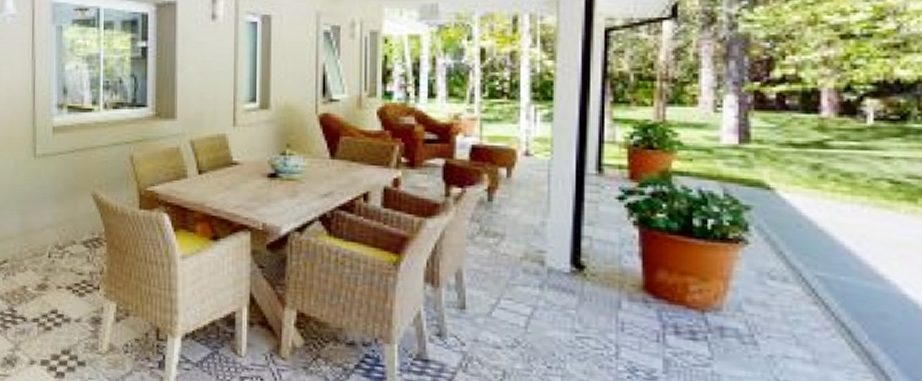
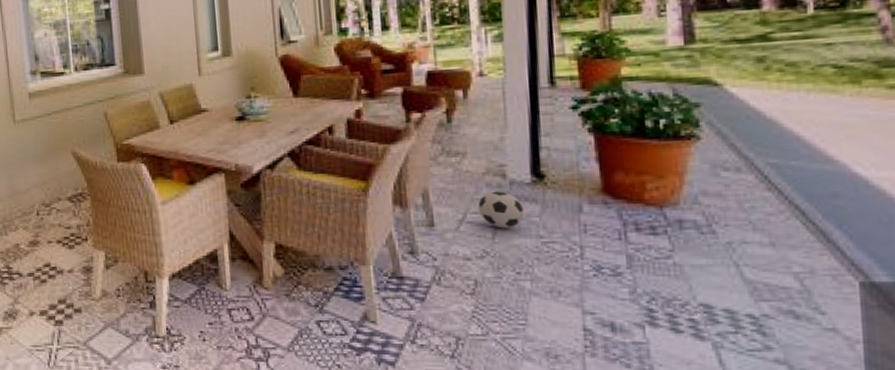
soccer ball: none [513,277,561,319] -> present [478,191,525,229]

